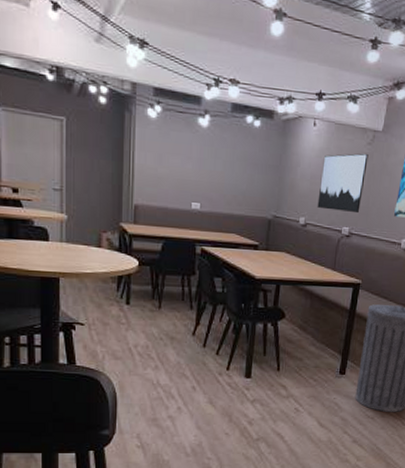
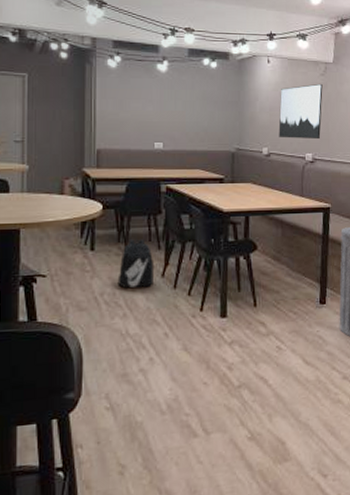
backpack: none [151,297,186,344] -> present [117,239,155,289]

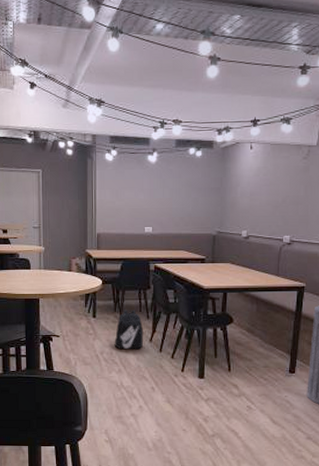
wall art: present [278,83,323,140] -> none [258,167,305,222]

